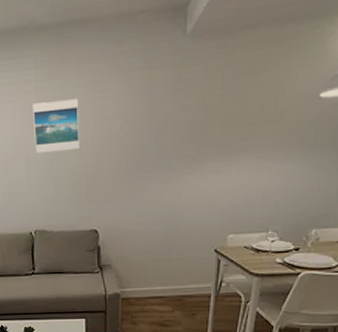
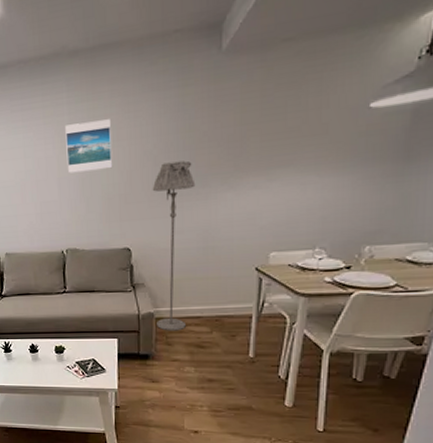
floor lamp: none [118,143,160,311] -> present [152,160,196,331]

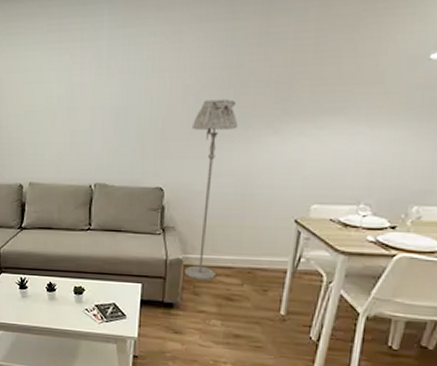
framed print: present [65,119,112,173] -> none [103,48,153,103]

